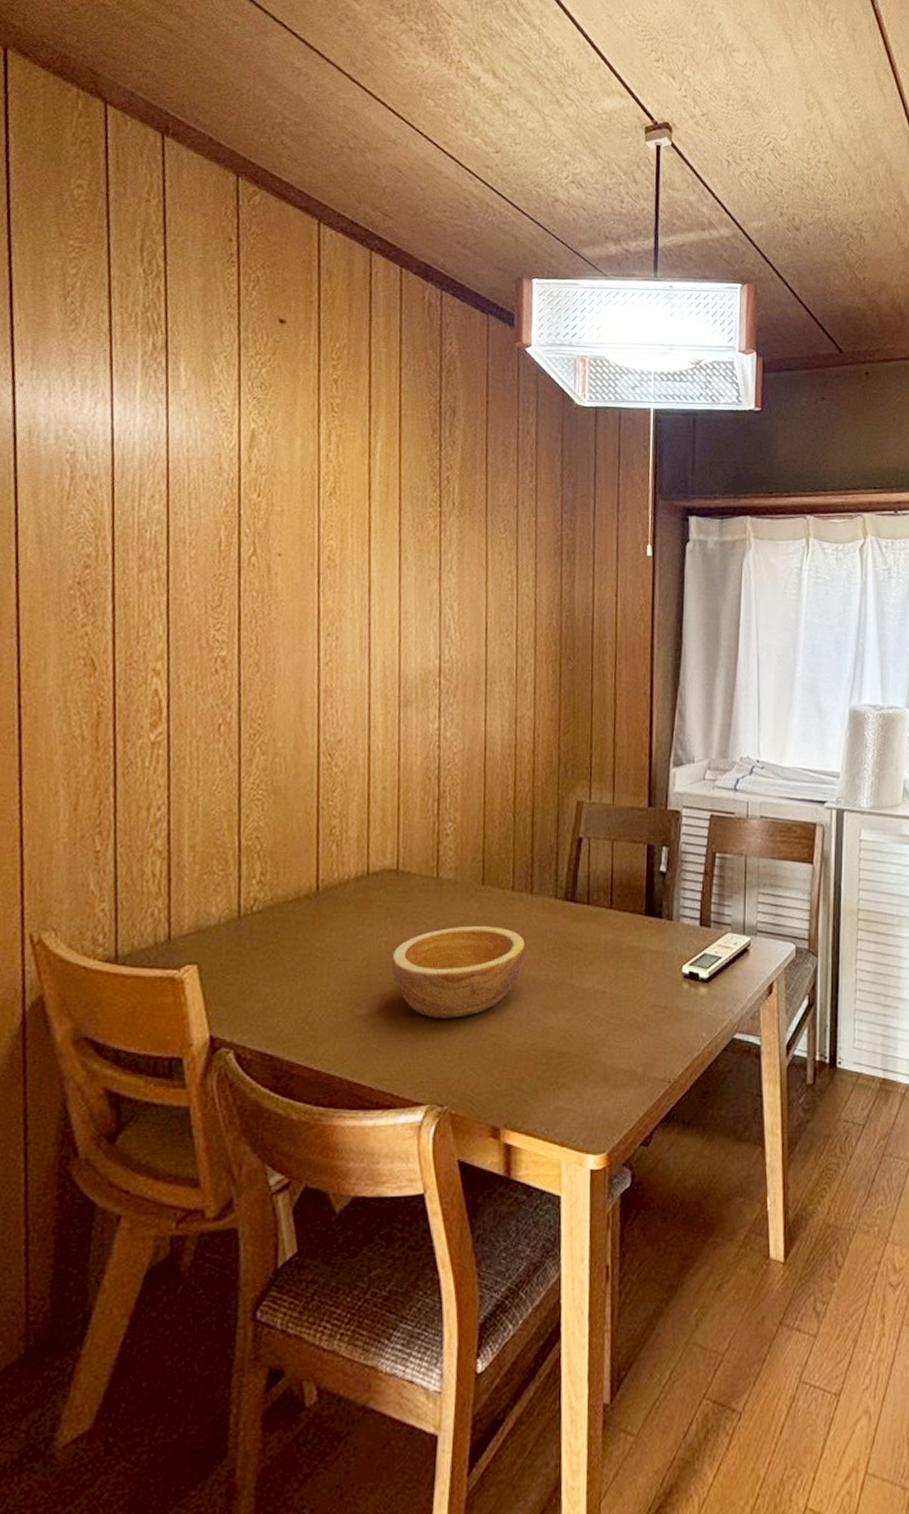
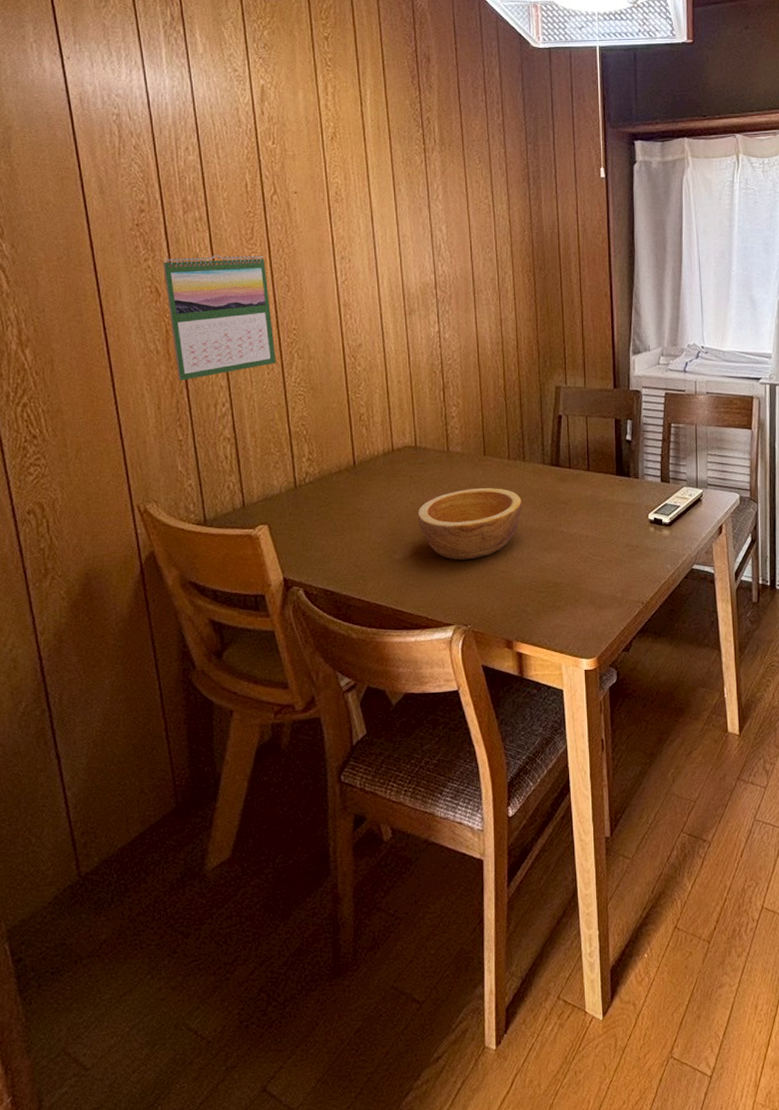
calendar: none [103,623,233,776] -> present [163,255,277,381]

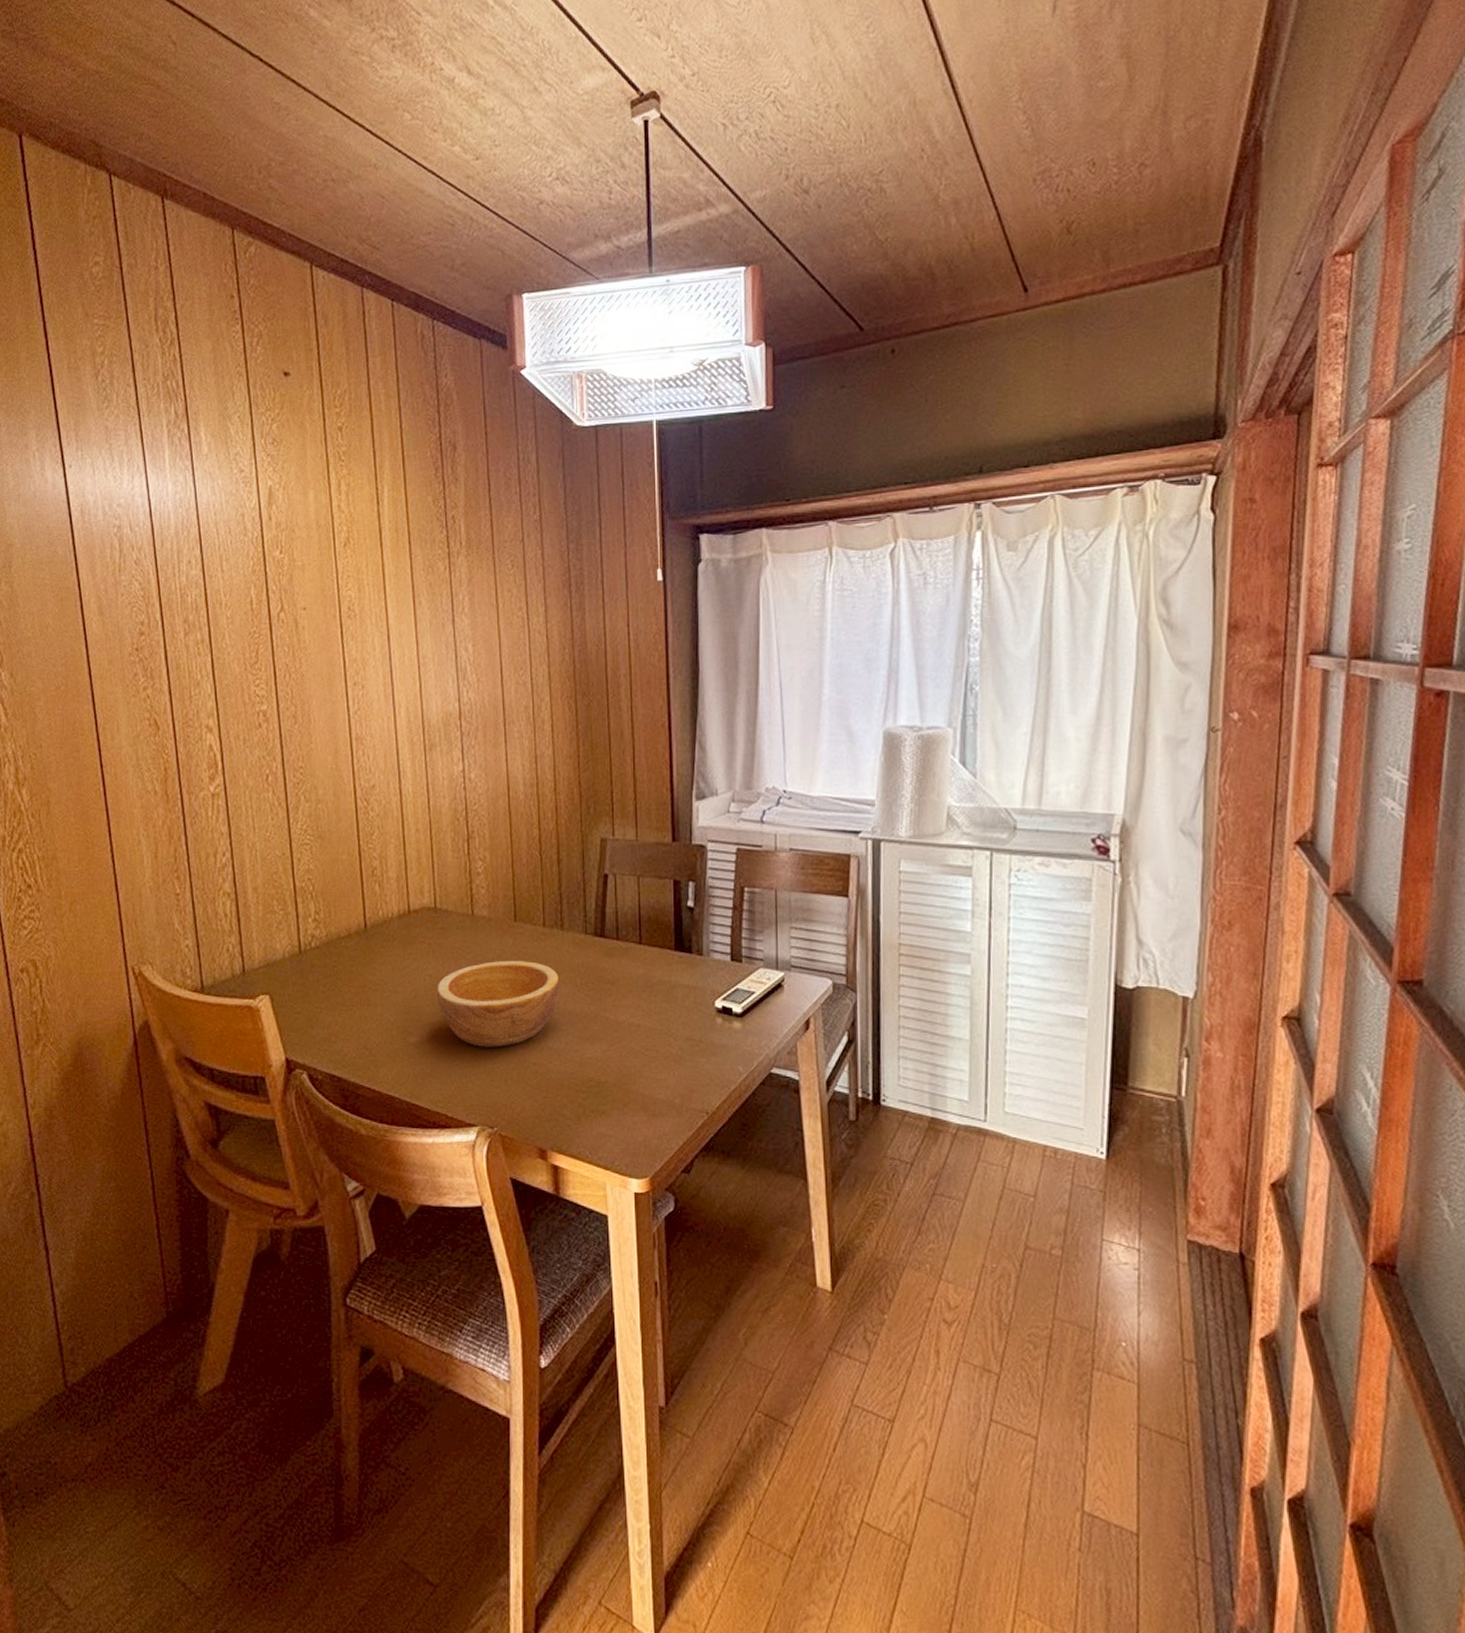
calendar: present [163,255,277,381] -> none [162,682,281,826]

